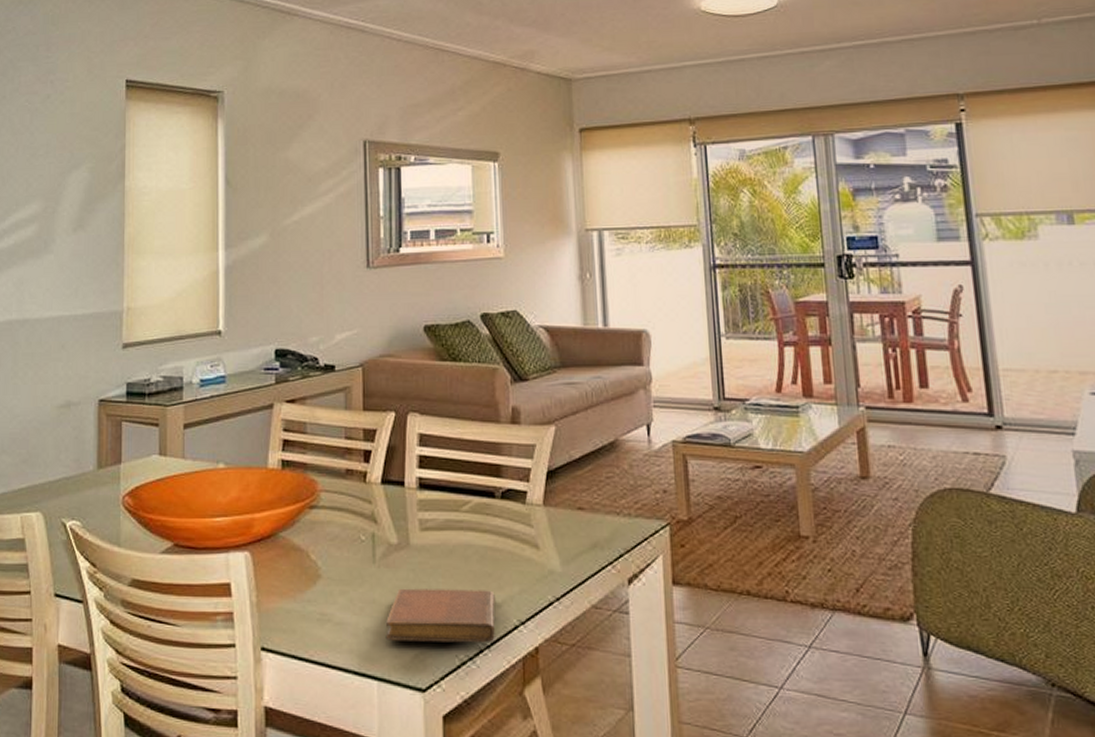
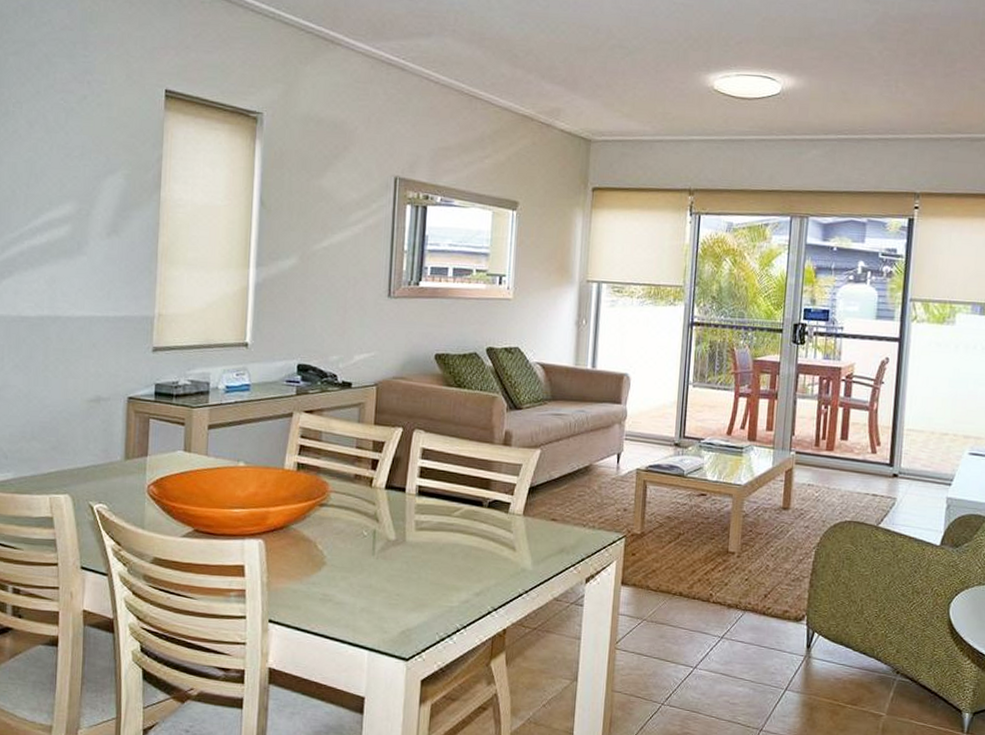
notebook: present [385,588,495,643] -> none [378,577,475,624]

